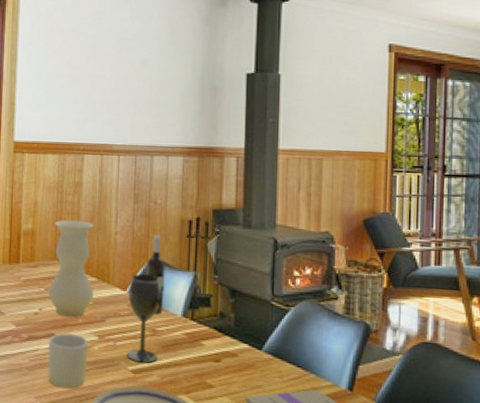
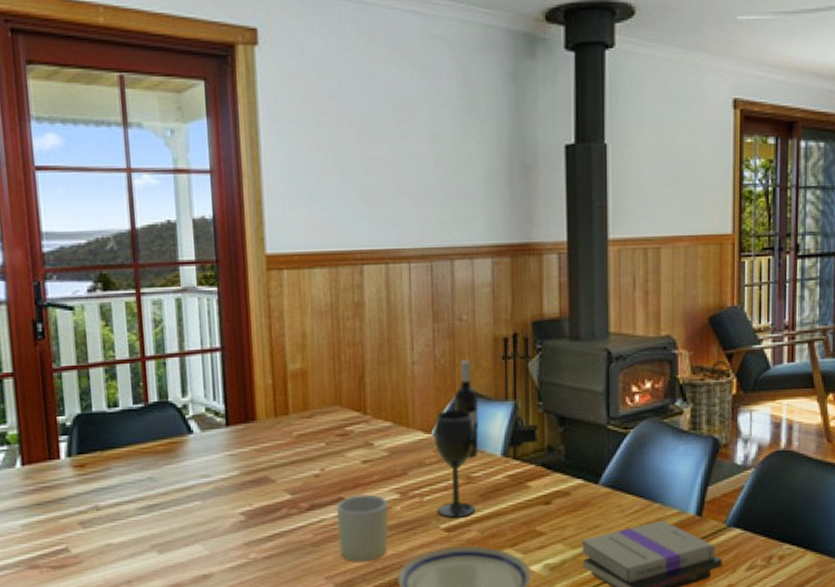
vase: present [48,220,94,318] -> none [330,351,390,475]

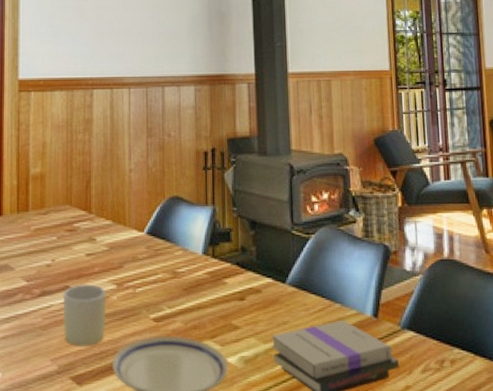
wine glass: present [433,410,476,518] -> none [145,212,181,309]
wine bottle: present [454,360,479,457] -> none [163,169,184,254]

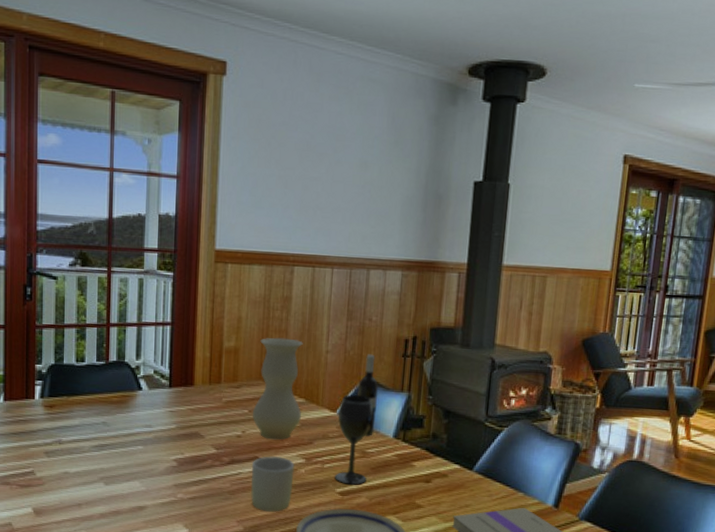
vase: none [60,160,109,266] -> present [252,337,303,440]
wine glass: none [145,212,181,309] -> present [335,395,373,485]
wine bottle: none [163,169,184,254] -> present [358,354,379,435]

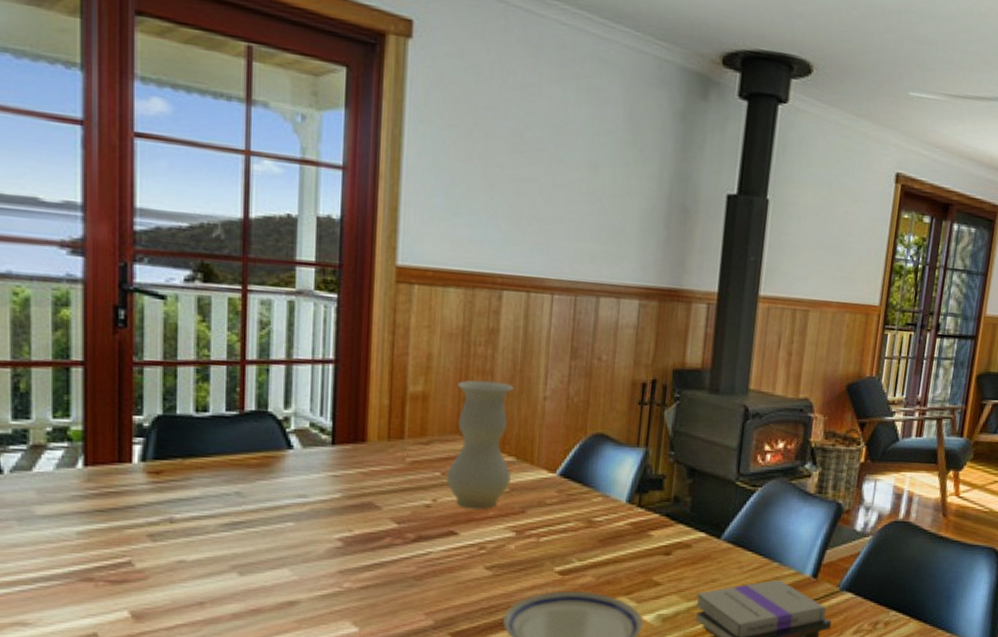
mug: present [251,456,295,512] -> none [444,530,502,600]
wine glass: present [335,395,373,485] -> none [553,451,602,561]
wine bottle: present [358,354,379,435] -> none [583,401,610,500]

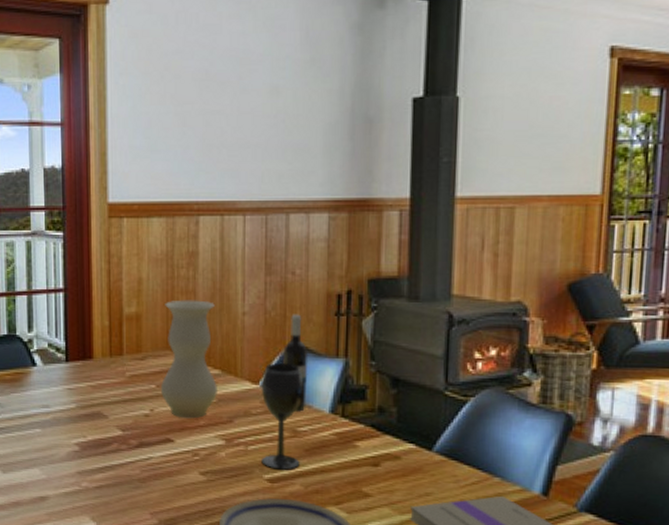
wine glass: none [553,451,602,561] -> present [261,363,304,470]
wine bottle: none [583,401,610,500] -> present [283,314,309,411]

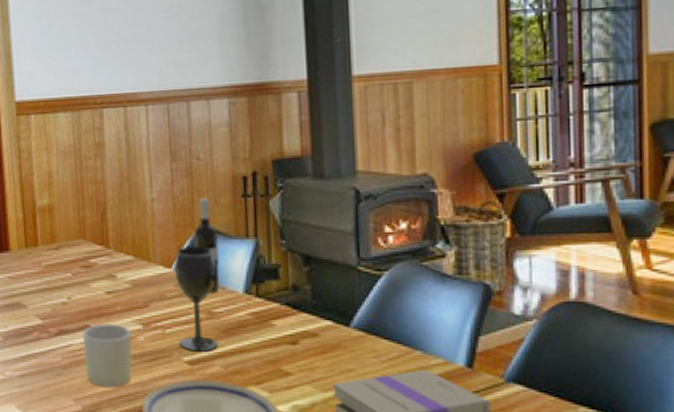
vase: present [160,300,217,419] -> none [75,189,132,305]
mug: none [163,437,213,503] -> present [82,324,133,387]

